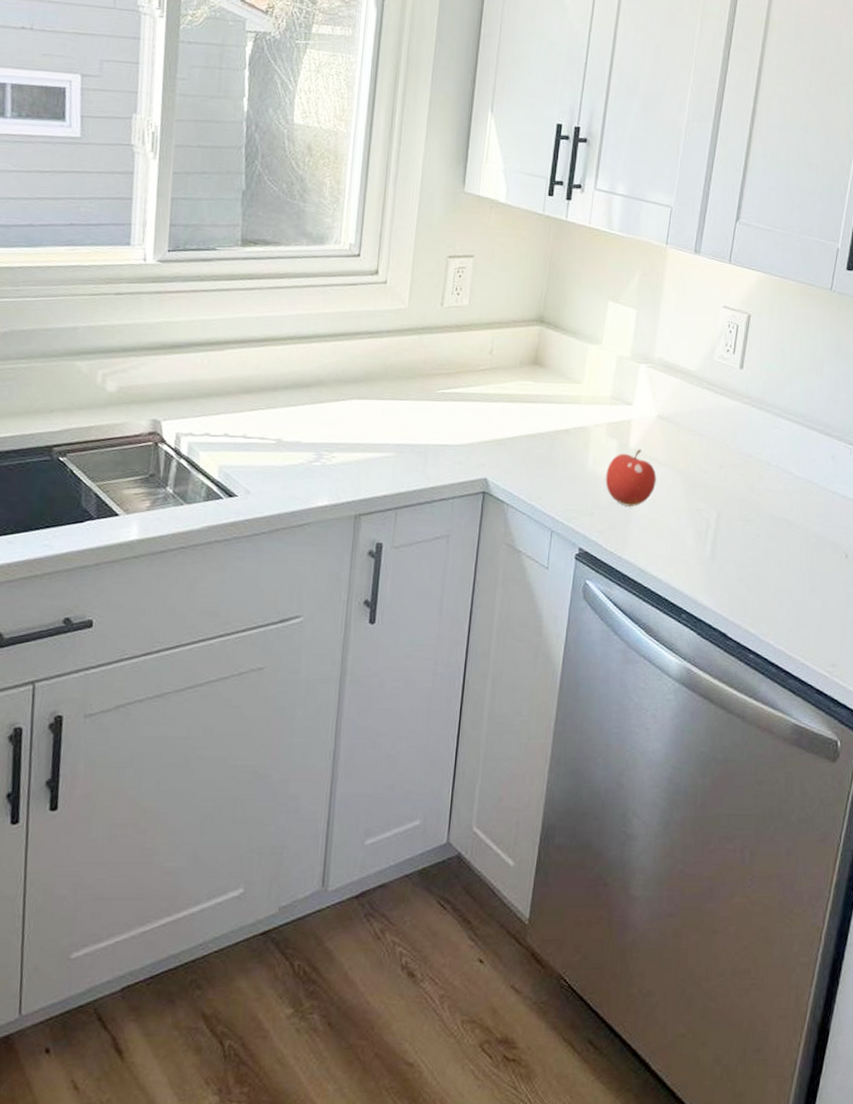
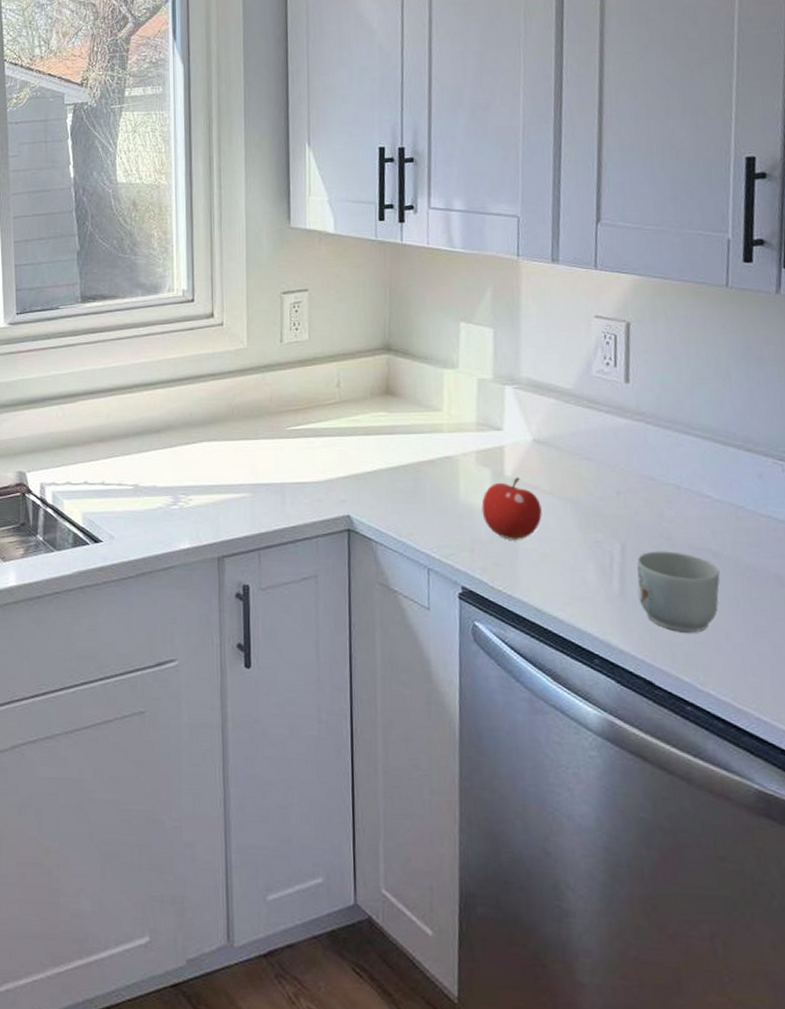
mug: none [725,519,791,591] -> present [637,551,720,633]

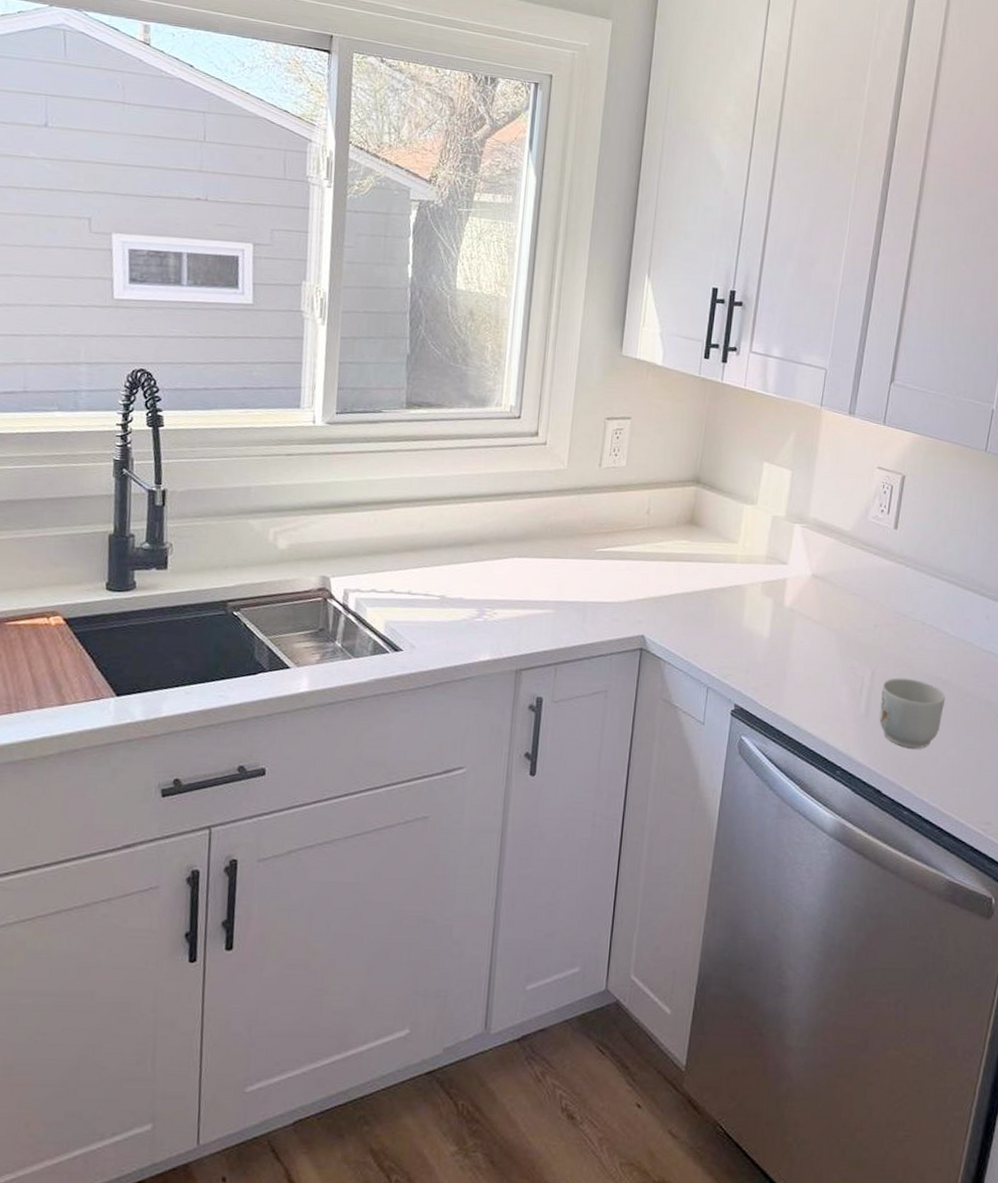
fruit: present [481,477,542,540] -> none [760,607,811,664]

